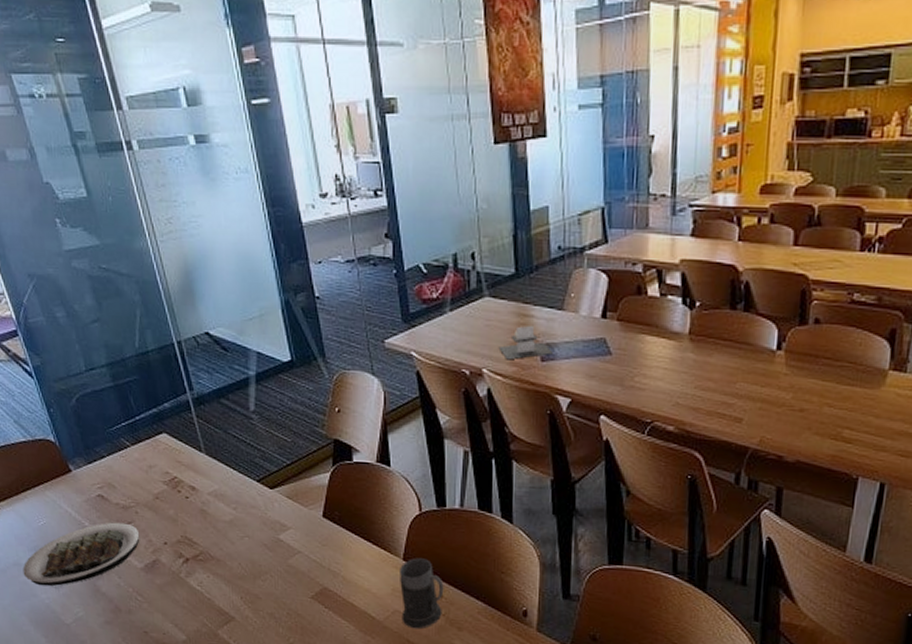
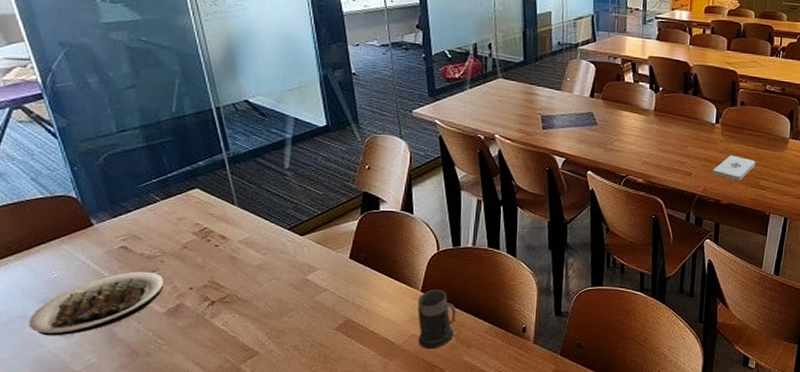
napkin holder: present [498,326,553,360] -> none [508,102,552,128]
notepad: none [772,394,838,430] -> present [712,155,756,181]

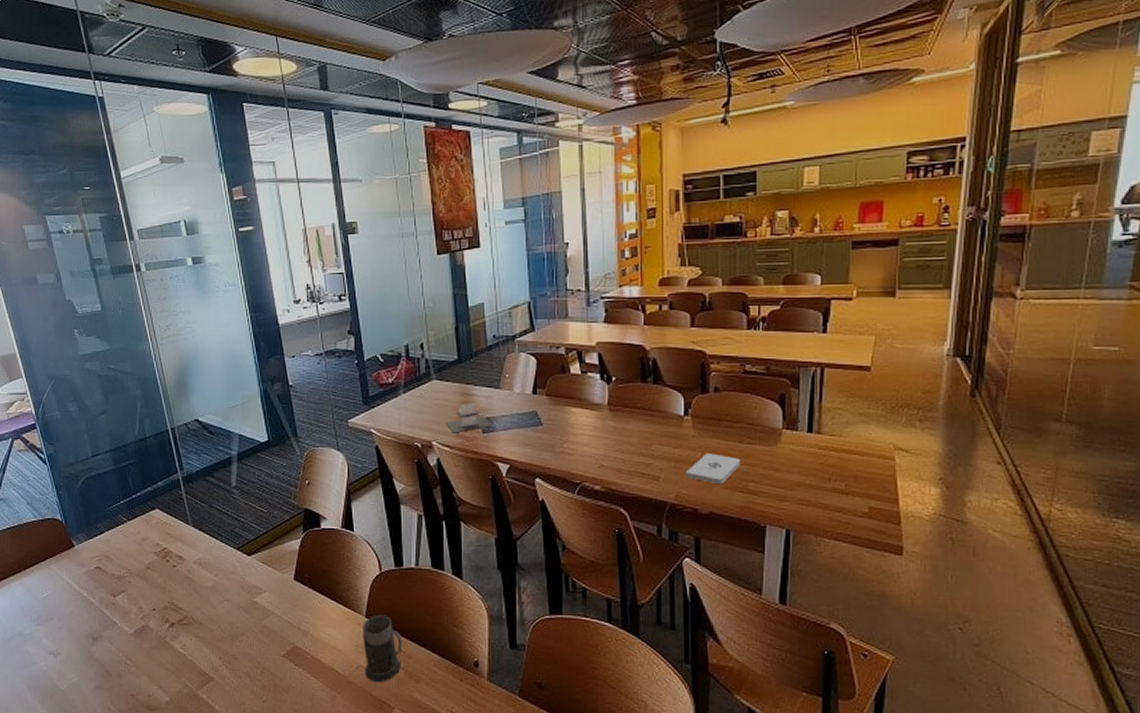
plate: present [29,271,164,336] -> none [25,591,132,654]
napkin holder: none [508,102,552,128] -> present [445,403,492,433]

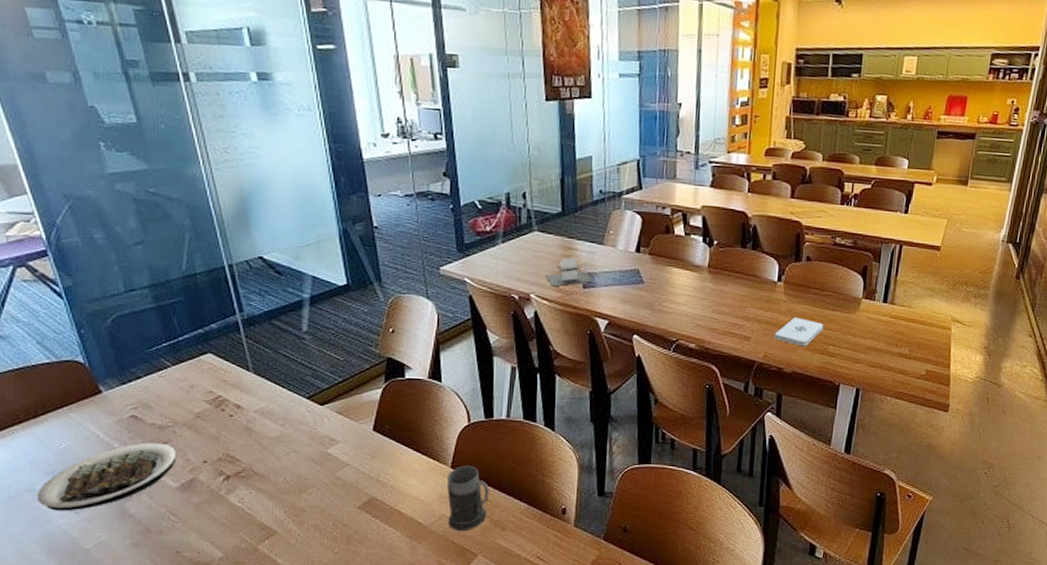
plate: none [25,591,132,654] -> present [37,442,177,511]

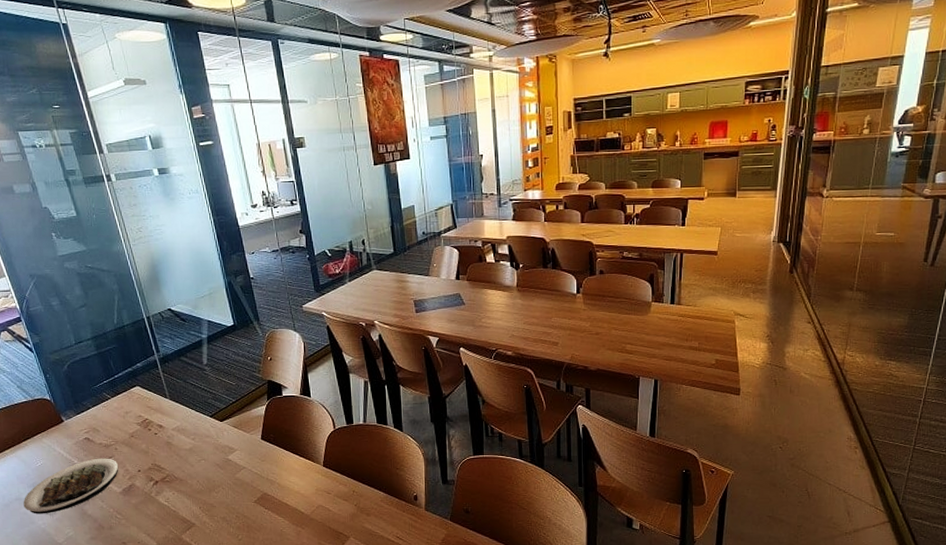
mug: present [447,465,490,532] -> none [321,464,355,518]
napkin holder: present [545,257,593,287] -> none [385,289,424,314]
notepad: present [774,317,824,347] -> none [578,323,621,347]

